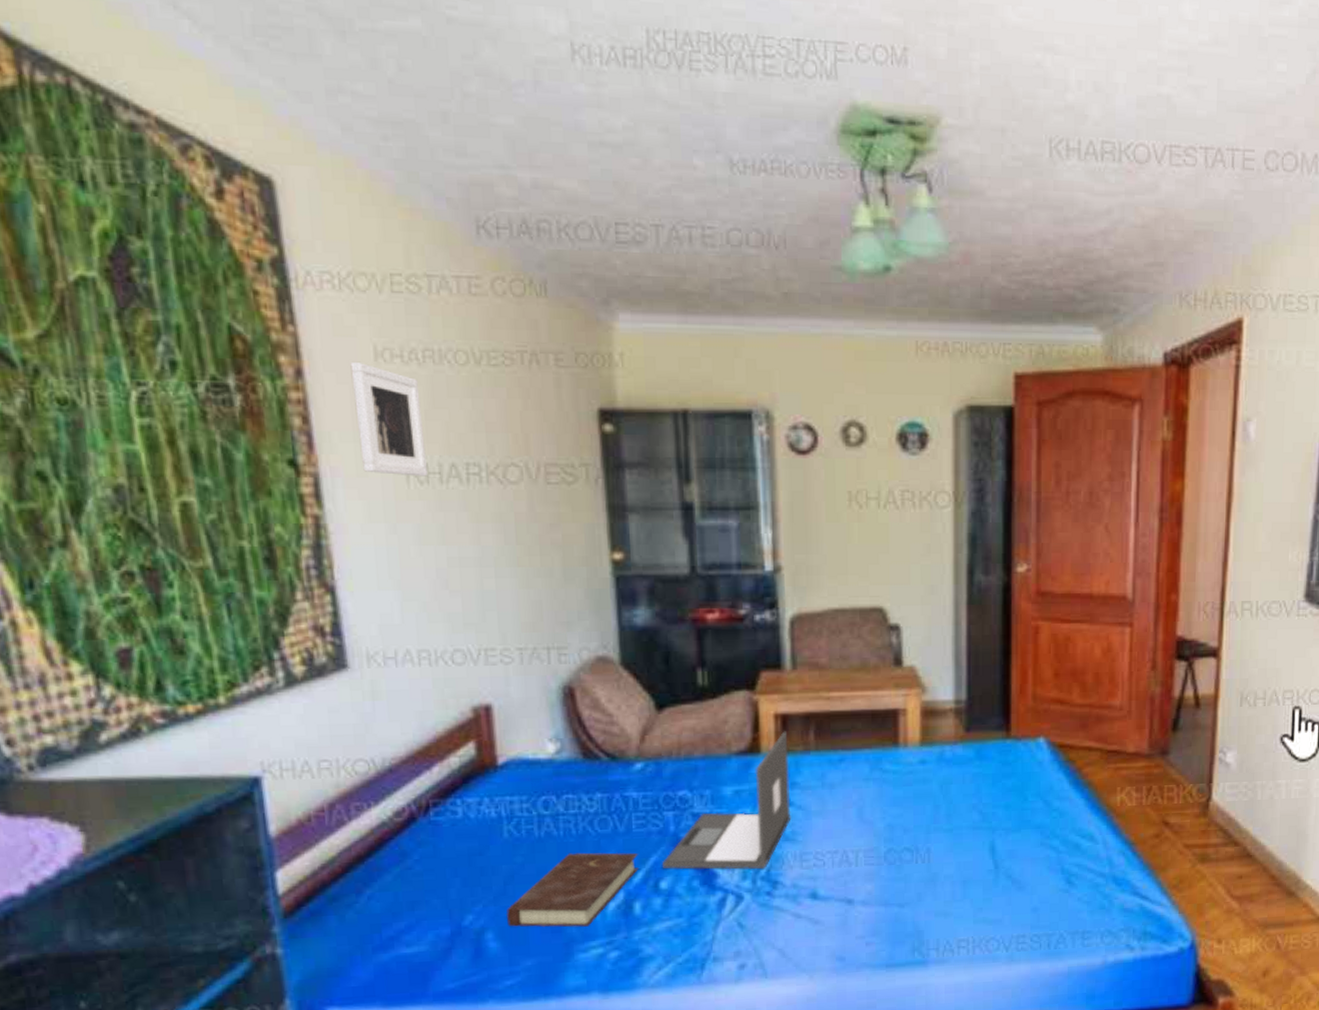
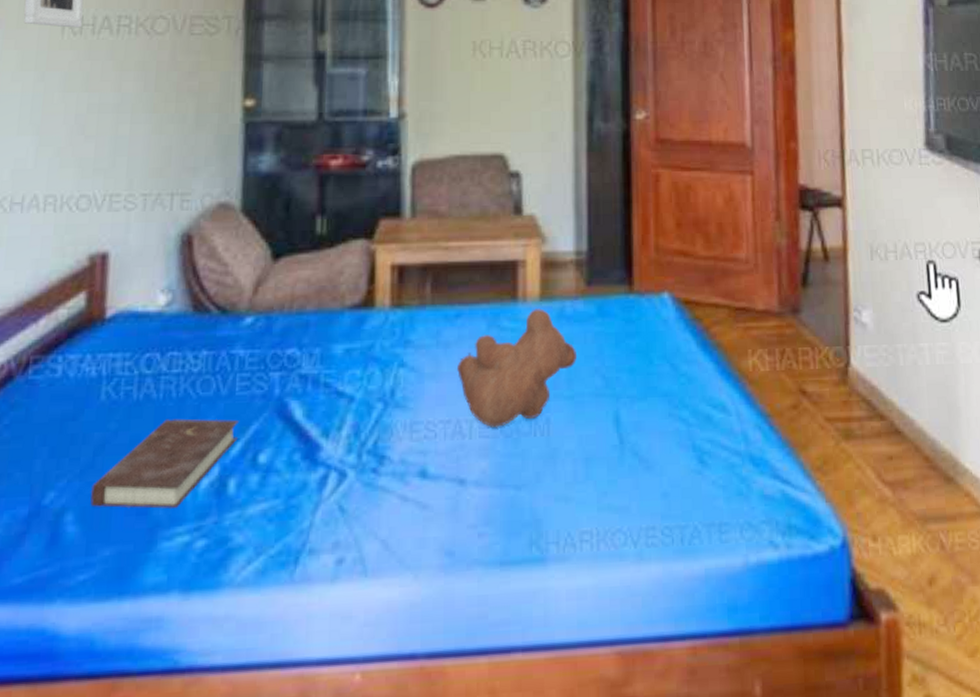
laptop: present [663,731,791,870] -> none [263,283,404,442]
teddy bear: none [842,753,955,856] -> present [457,308,576,427]

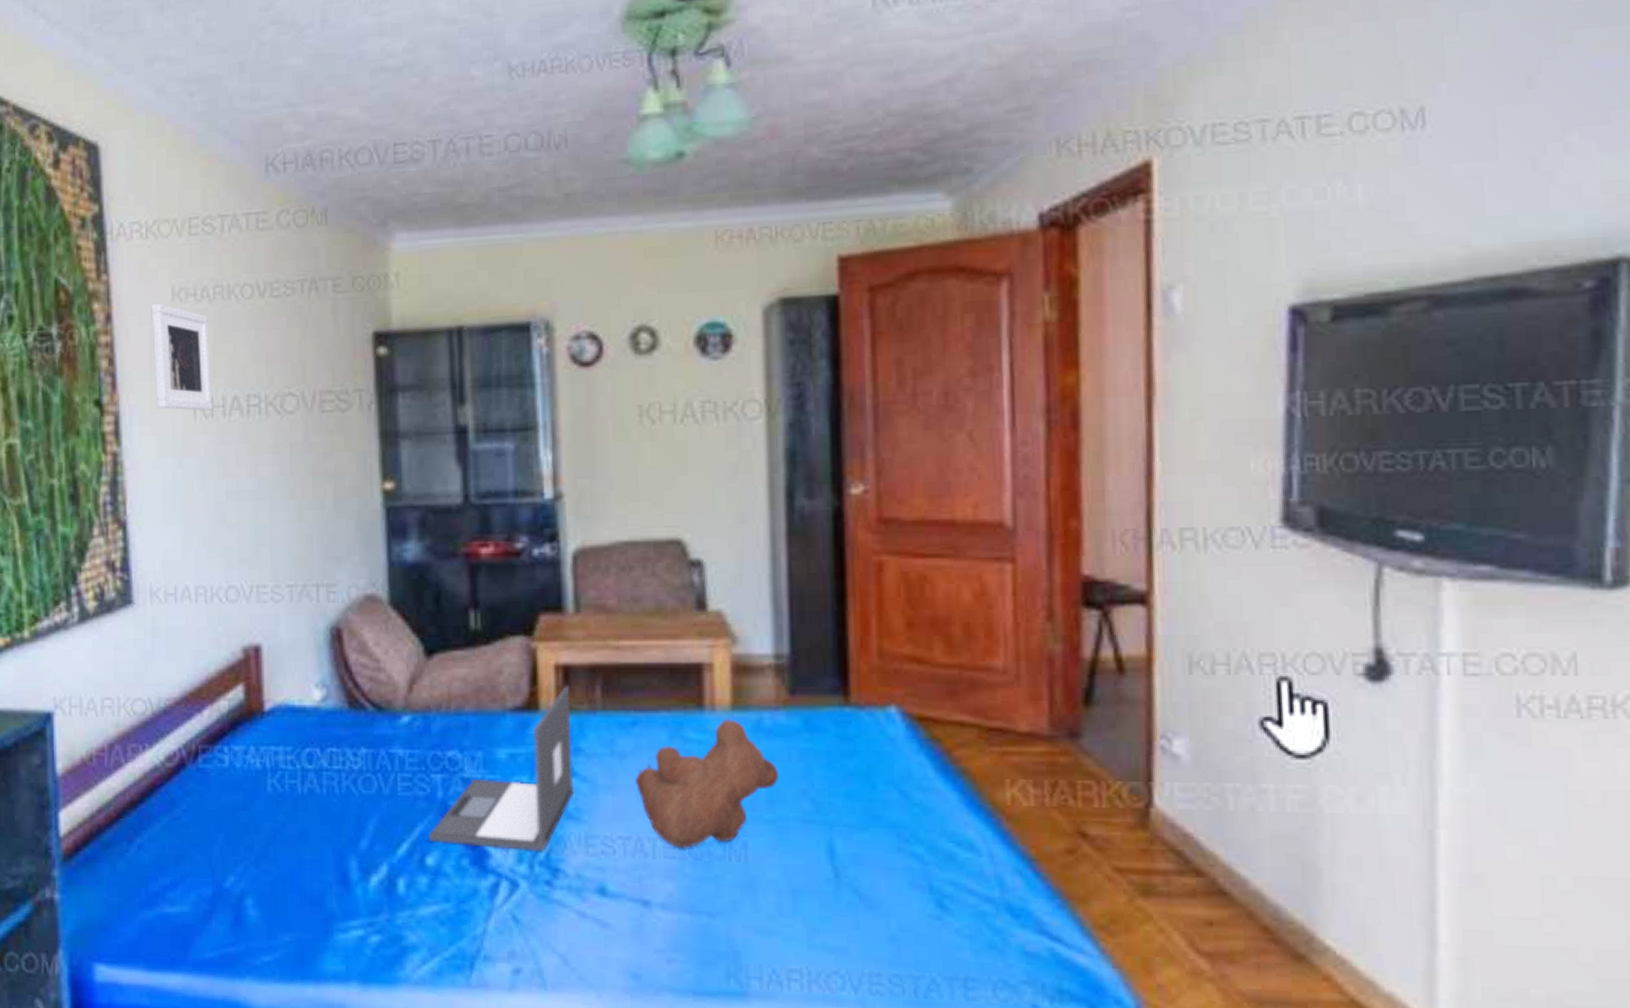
book: present [90,418,239,509] -> none [267,815,404,902]
laptop: none [263,283,404,442] -> present [429,685,575,852]

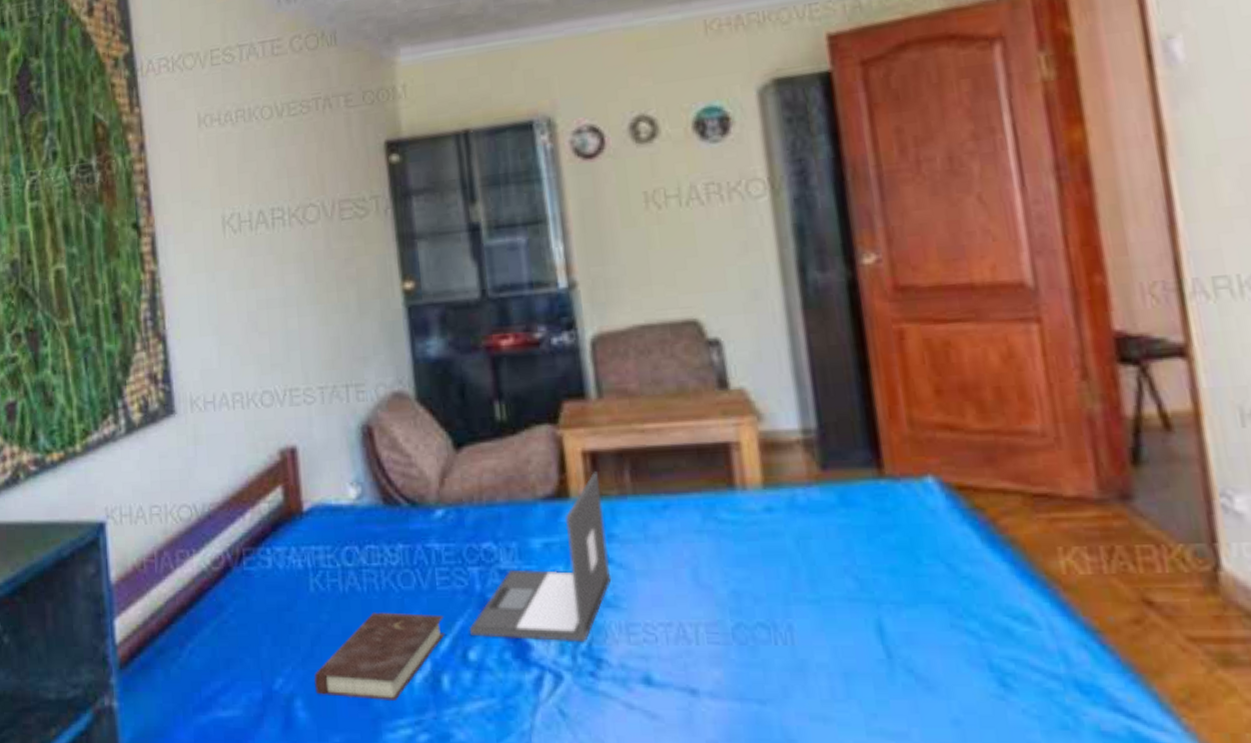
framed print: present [151,303,212,411] -> none [180,129,240,227]
book: none [267,815,404,902] -> present [314,612,445,701]
teddy bear: present [636,719,779,848] -> none [672,497,818,633]

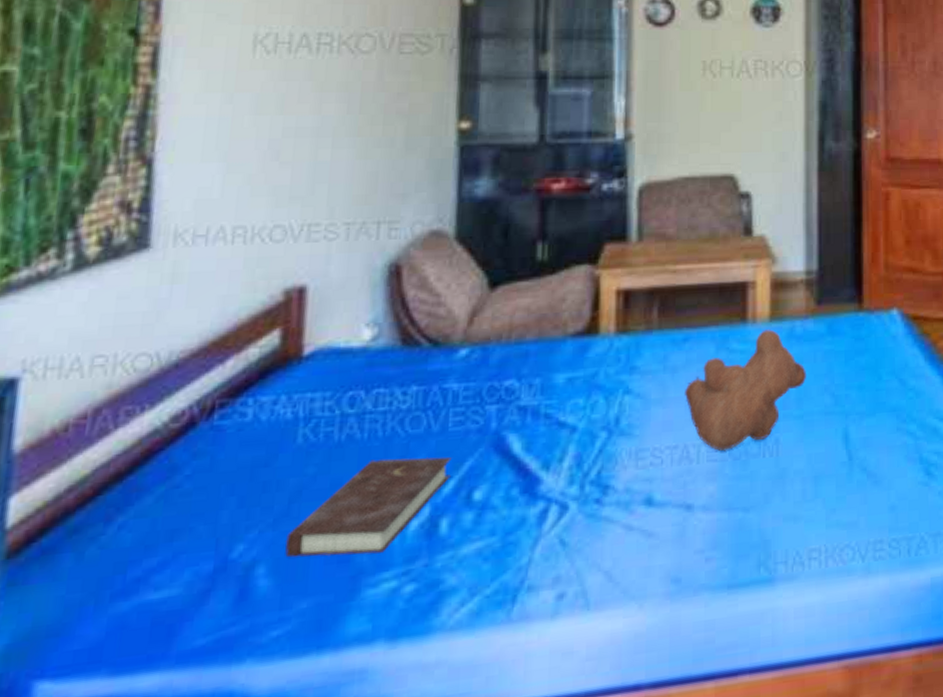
laptop: present [470,471,612,643] -> none [479,309,630,476]
teddy bear: none [672,497,818,633] -> present [685,329,806,451]

